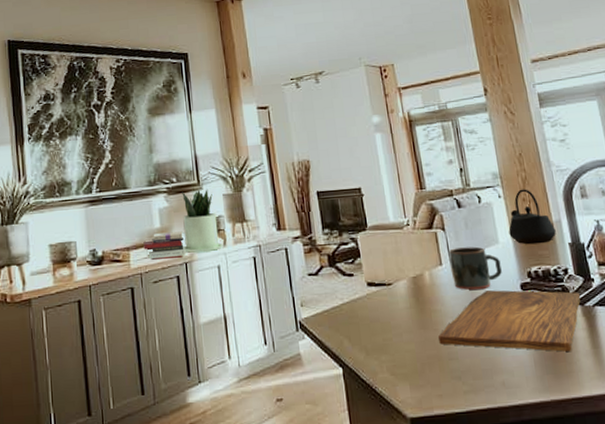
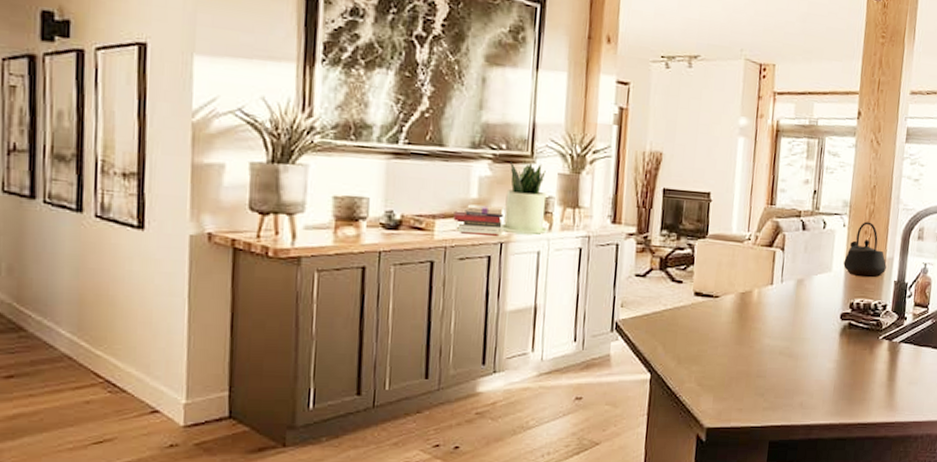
cutting board: present [438,289,581,352] -> none [752,314,891,381]
mug: present [448,246,502,290] -> none [779,270,829,313]

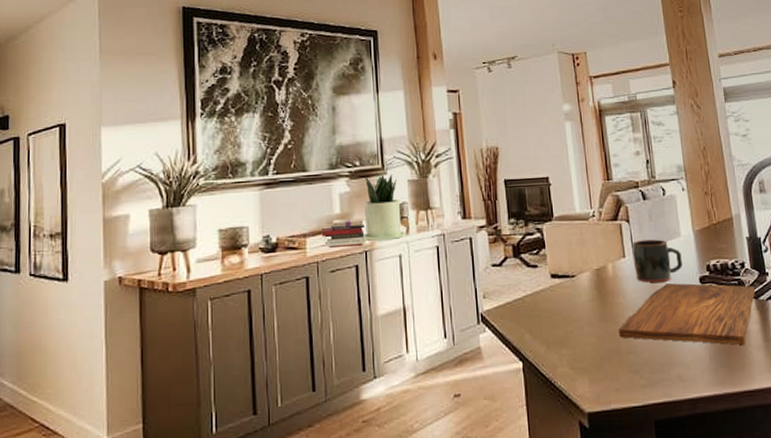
cutting board: none [752,314,891,381] -> present [619,282,756,345]
mug: none [779,270,829,313] -> present [631,239,683,283]
kettle: present [843,221,887,278] -> none [690,182,735,238]

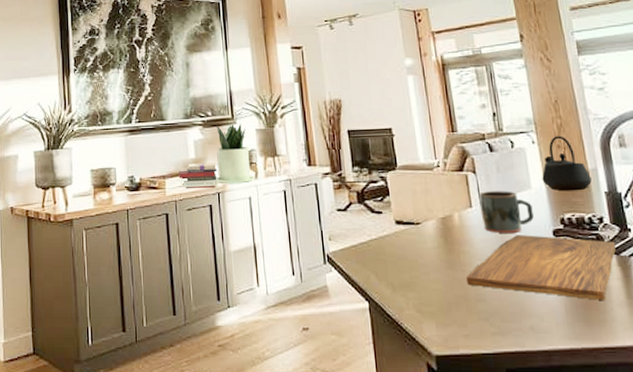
kettle: none [690,182,735,238] -> present [542,136,592,191]

